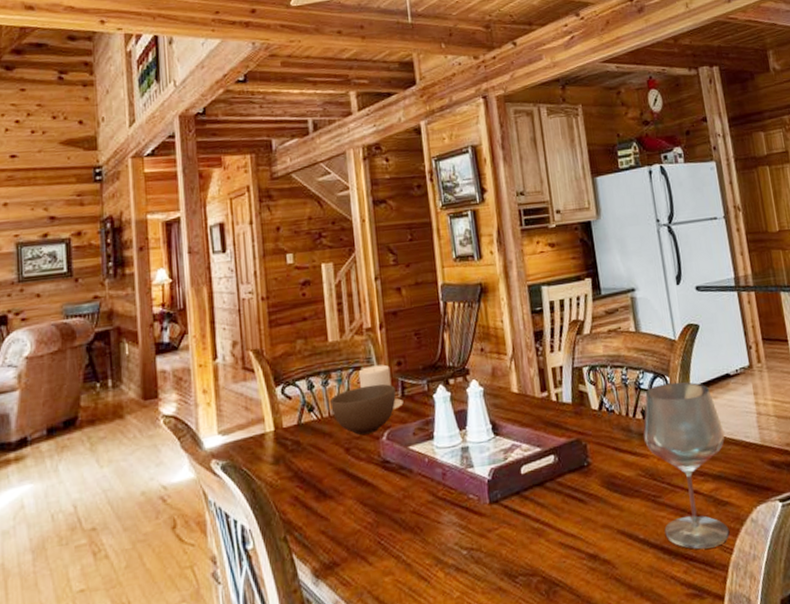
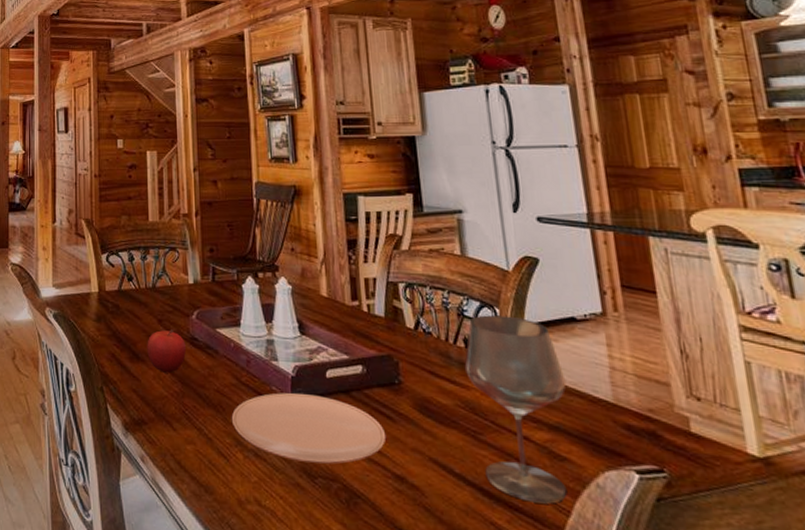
bowl: present [330,384,396,435] -> none [147,266,207,311]
fruit: none [334,456,378,506] -> present [147,329,186,373]
candle: present [358,364,404,409] -> none [173,249,214,292]
plate: none [429,493,579,566] -> present [231,393,387,465]

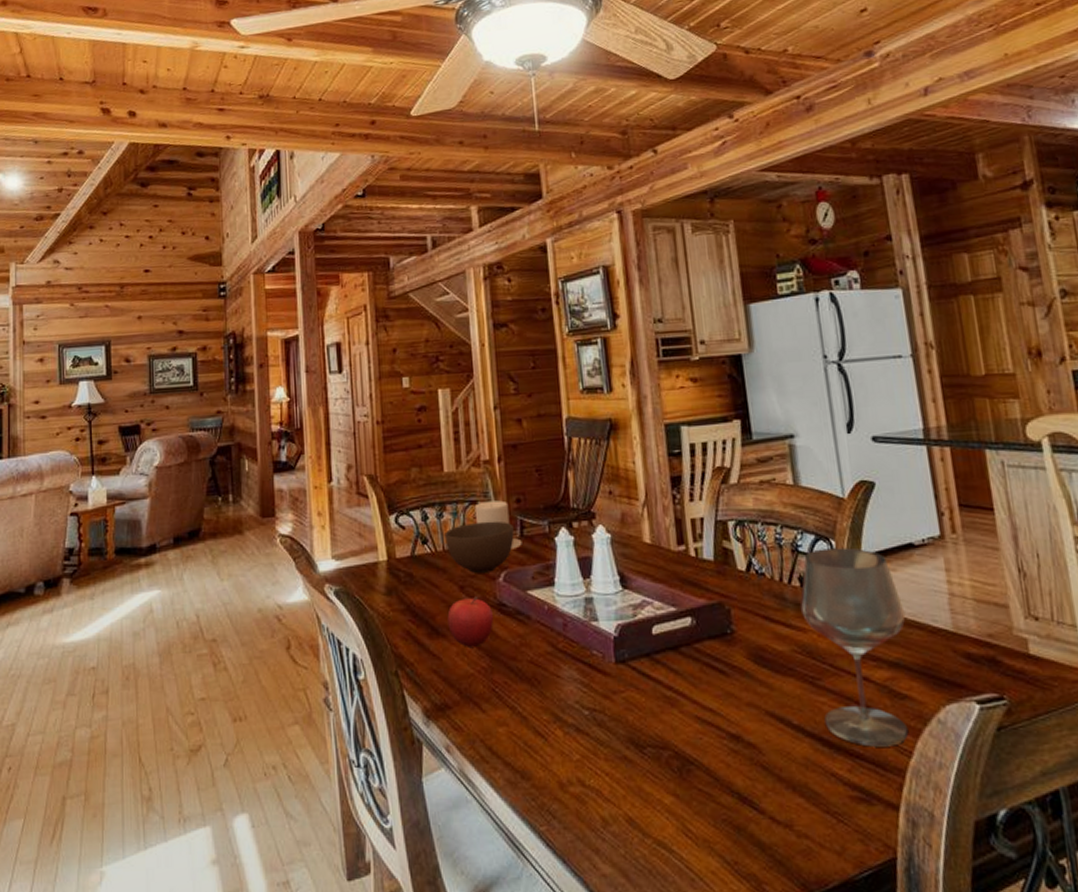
bowl: none [147,266,207,311] -> present [445,521,514,574]
candle: none [173,249,214,292] -> present [474,500,522,549]
plate: present [231,393,387,465] -> none [548,655,720,733]

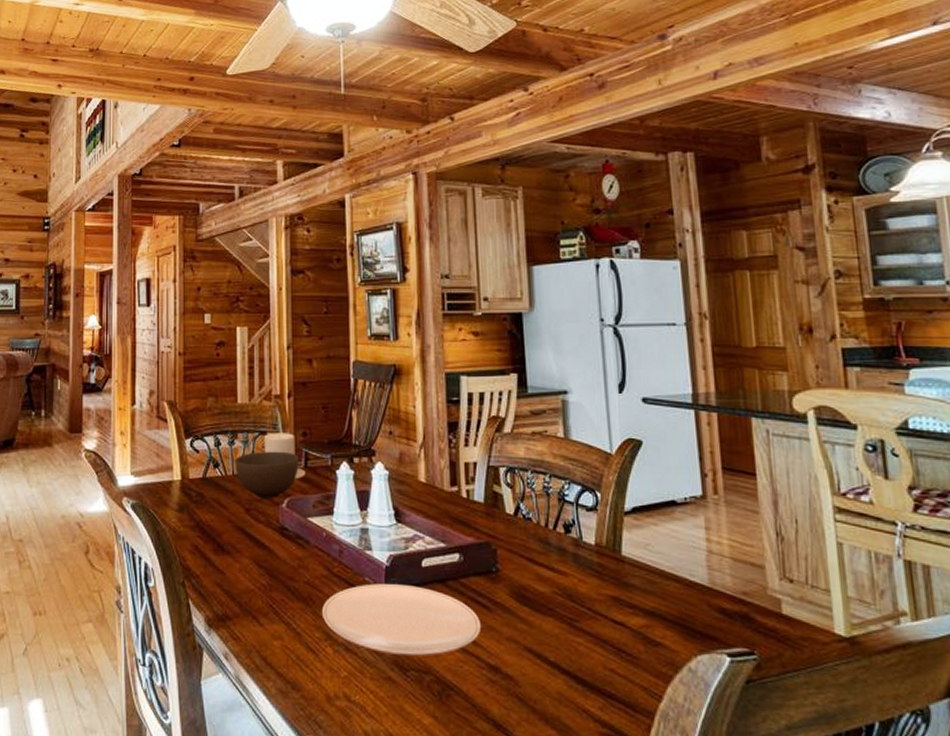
fruit: present [447,596,494,647] -> none [233,519,275,565]
plate: none [548,655,720,733] -> present [321,584,482,657]
wine glass: present [800,547,909,747] -> none [563,499,664,690]

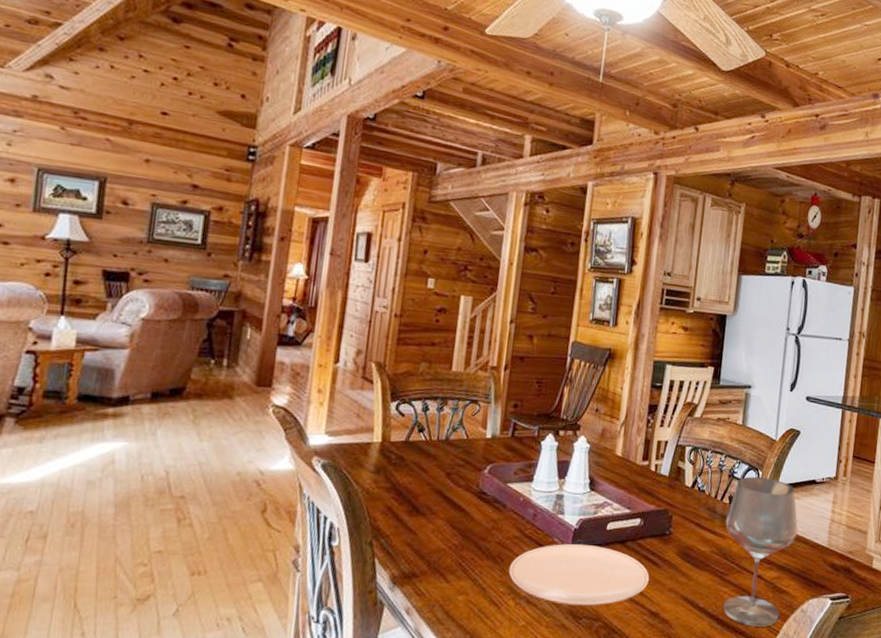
bowl: present [235,451,299,499] -> none [440,419,507,465]
candle: present [264,432,306,479] -> none [473,402,512,447]
wine glass: none [563,499,664,690] -> present [723,476,798,627]

